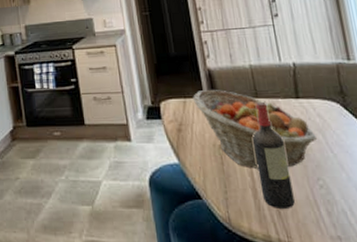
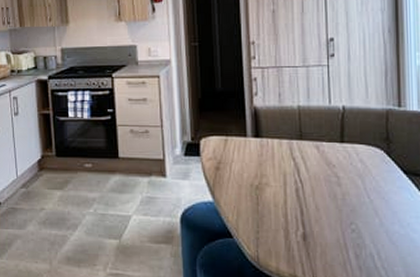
fruit basket: present [193,90,316,169] -> none [235,129,355,210]
wine bottle: present [253,102,295,208] -> none [292,145,325,250]

